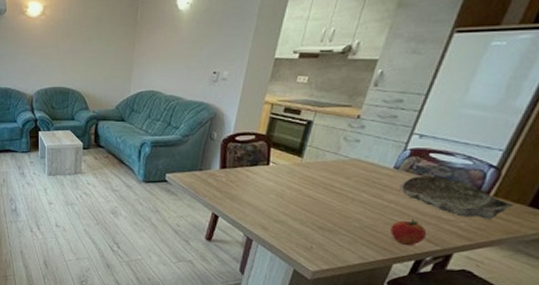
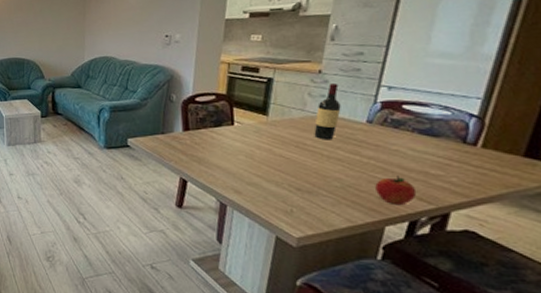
wine bottle: none [343,129,374,184] -> present [314,84,341,140]
bowl: present [400,175,515,219] -> none [376,128,508,173]

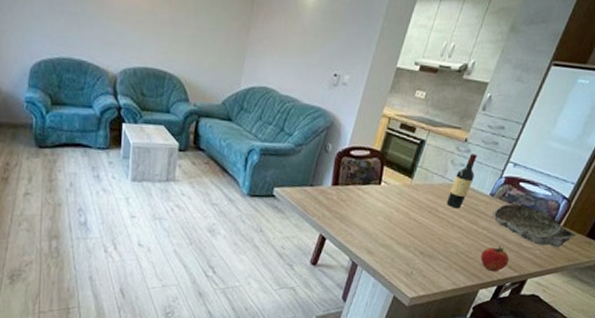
bowl: none [376,128,508,173] -> present [492,204,577,248]

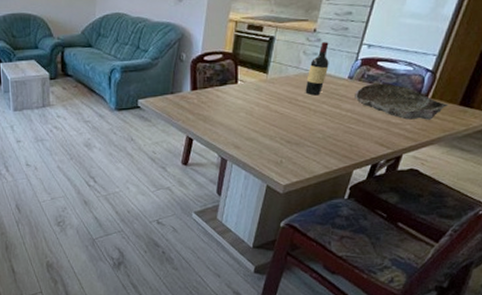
apple: present [480,246,510,272] -> none [349,126,380,152]

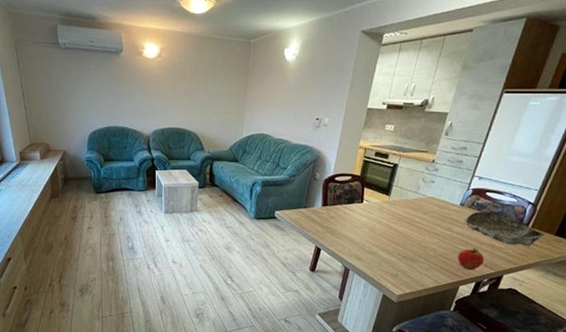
wine bottle: present [305,42,329,96] -> none [422,172,445,218]
apple: none [349,126,380,152] -> present [458,248,485,270]

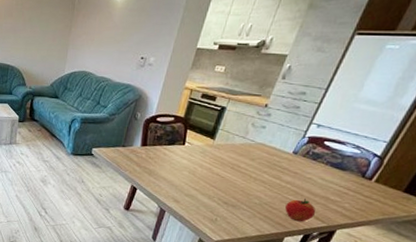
bowl: present [464,211,546,246] -> none [296,161,392,202]

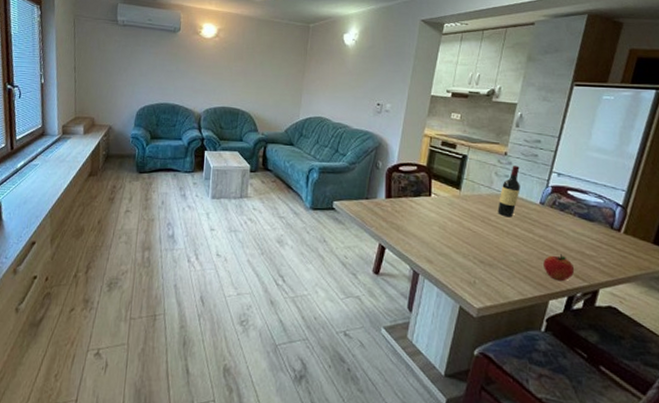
wine bottle: none [248,117,278,165] -> present [497,166,521,218]

